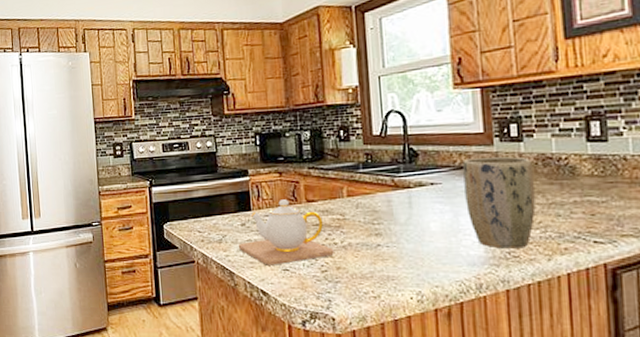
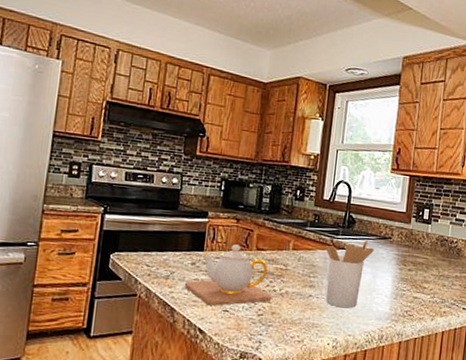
utensil holder: none [385,173,450,256] -> present [325,239,374,309]
plant pot: present [463,156,536,249] -> none [383,231,434,309]

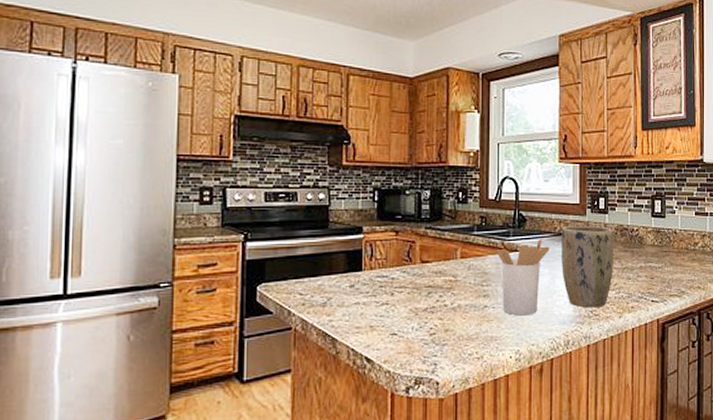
teapot: present [184,244,272,306] -> none [344,260,444,330]
plant pot: none [383,231,434,309] -> present [561,225,613,308]

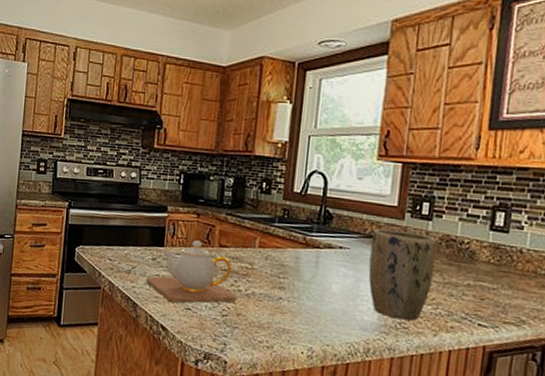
teapot: none [344,260,444,330] -> present [145,240,237,304]
utensil holder: present [496,238,550,316] -> none [296,238,357,315]

